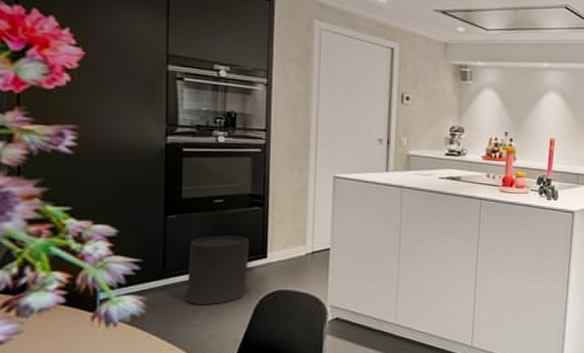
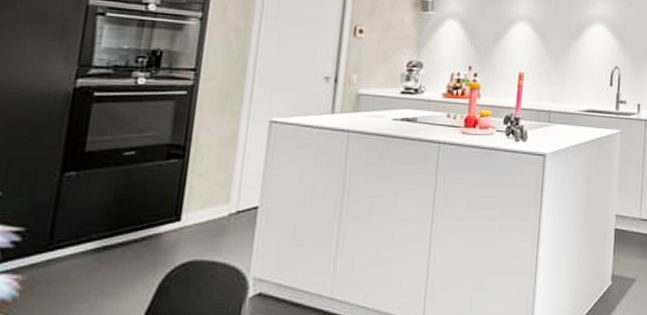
trash can: present [186,235,249,304] -> none [74,195,162,283]

